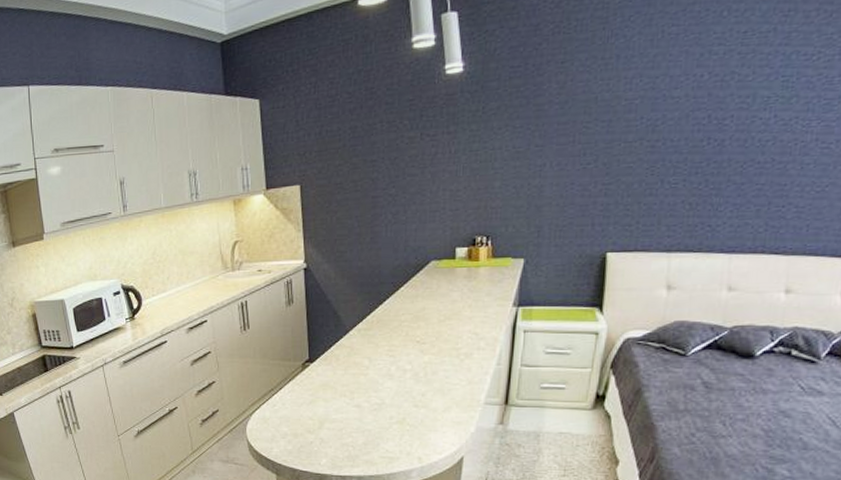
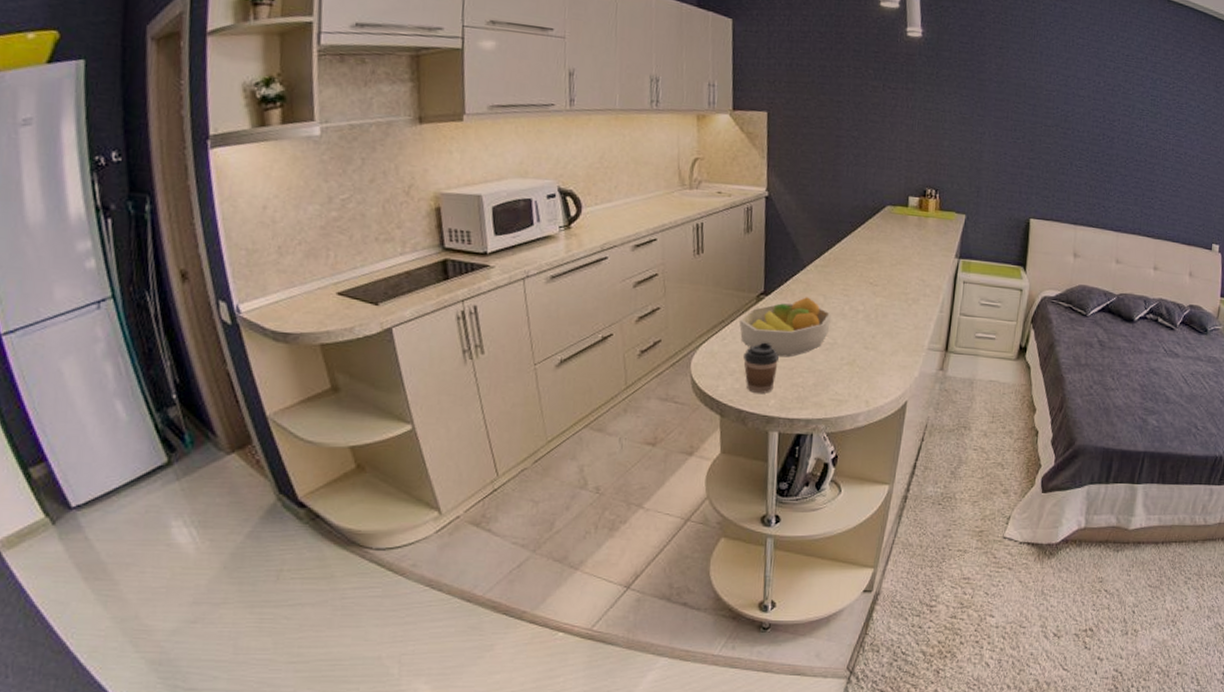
fruit bowl: none [288,361,377,419] -> present [739,297,831,358]
coffee cup: none [294,406,327,453] -> present [744,342,779,393]

